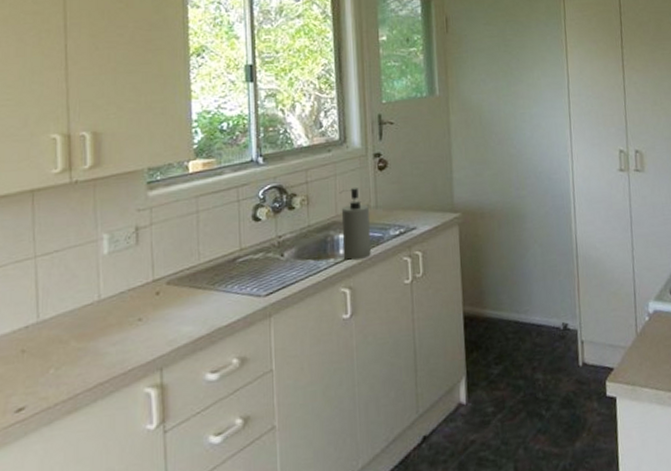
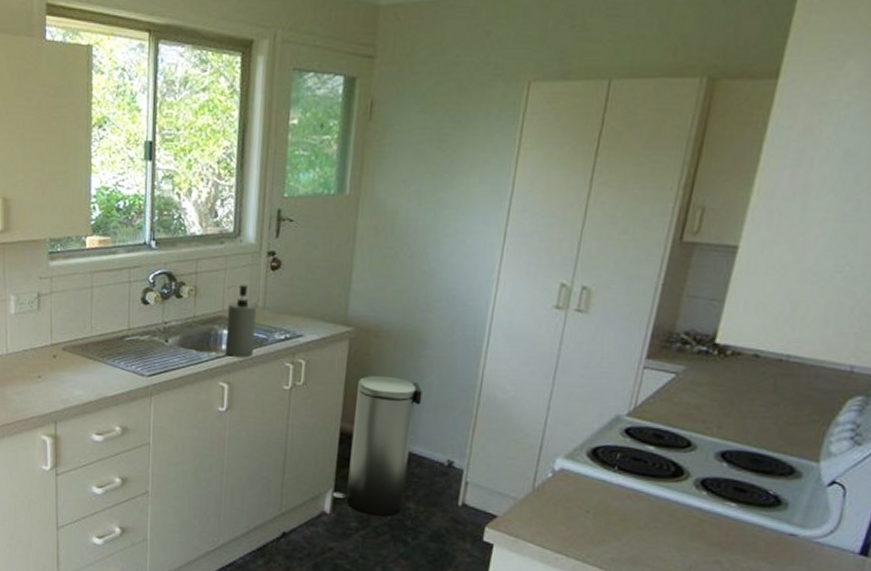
pedal bin: none [466,253,531,396] -> present [332,375,423,517]

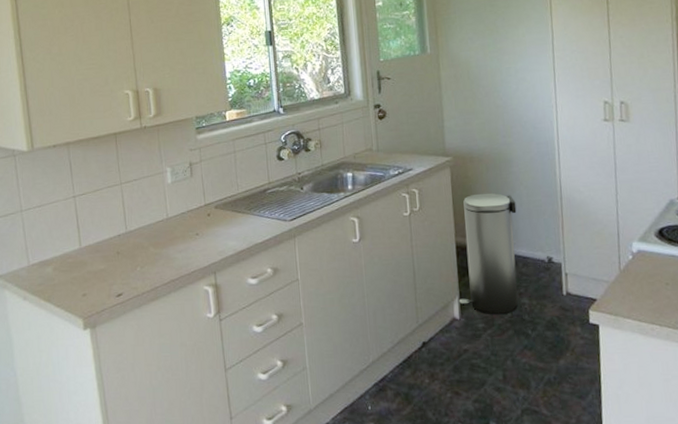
soap dispenser: present [225,284,256,359] -> none [346,134,375,195]

